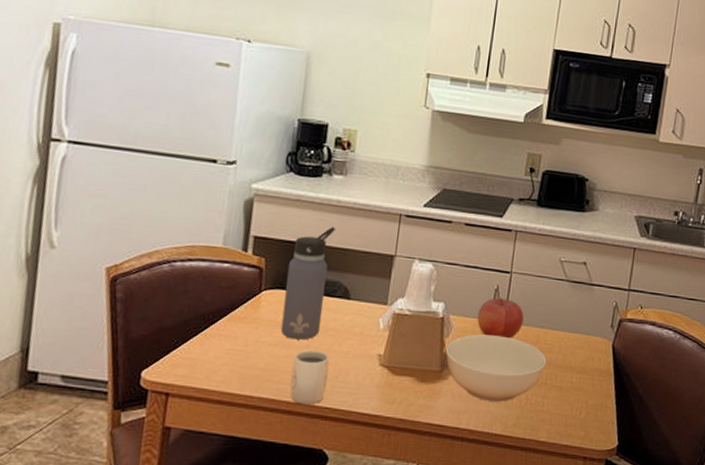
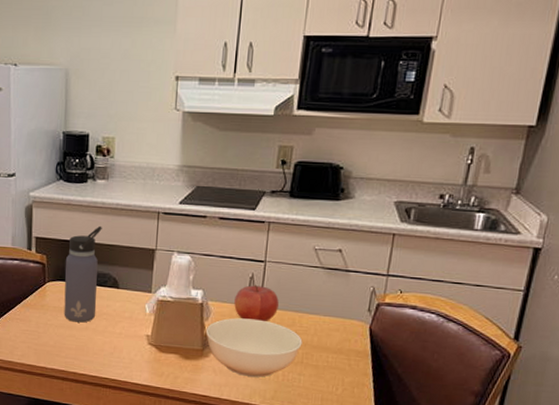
mug: present [290,349,330,405] -> none [75,330,106,375]

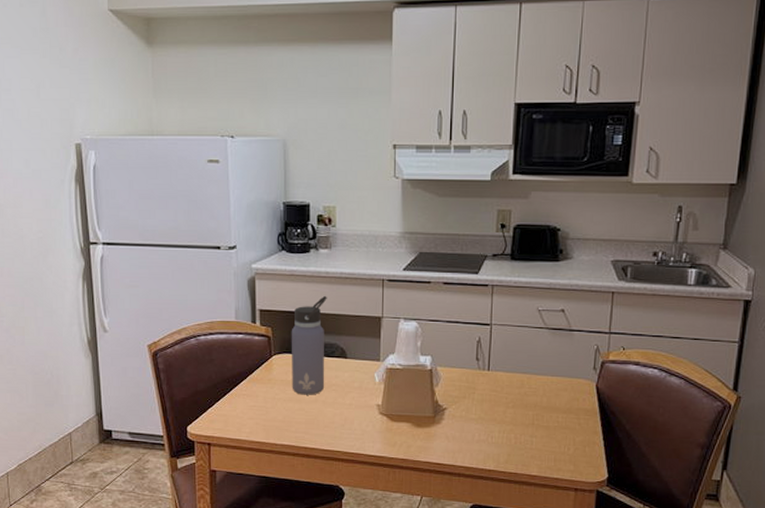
bowl: present [205,318,303,377] -> none [436,382,532,441]
fruit: present [234,284,279,322] -> none [463,348,507,385]

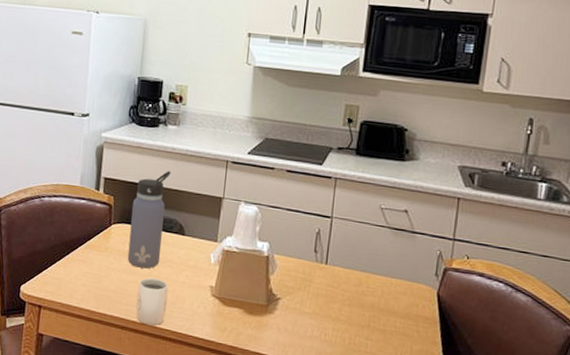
mug: none [305,403,336,449] -> present [136,277,169,326]

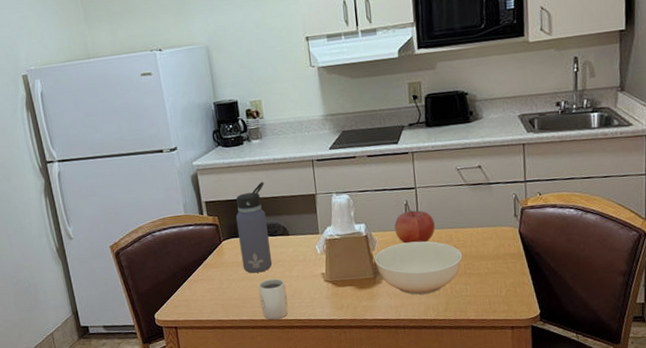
bowl: none [270,273,370,339] -> present [374,241,463,295]
fruit: none [300,240,345,280] -> present [394,210,435,244]

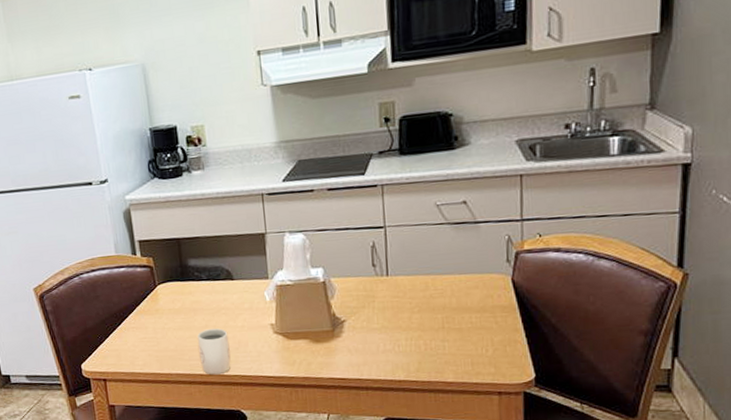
water bottle: present [235,181,273,273] -> none [172,218,214,322]
bowl: present [374,241,463,295] -> none [332,289,440,352]
fruit: present [394,210,435,244] -> none [358,252,407,292]

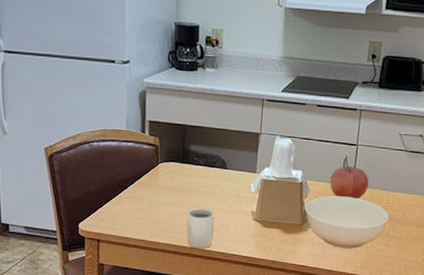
bowl: none [332,289,440,352] -> present [304,195,389,249]
fruit: none [358,252,407,292] -> present [330,165,369,199]

